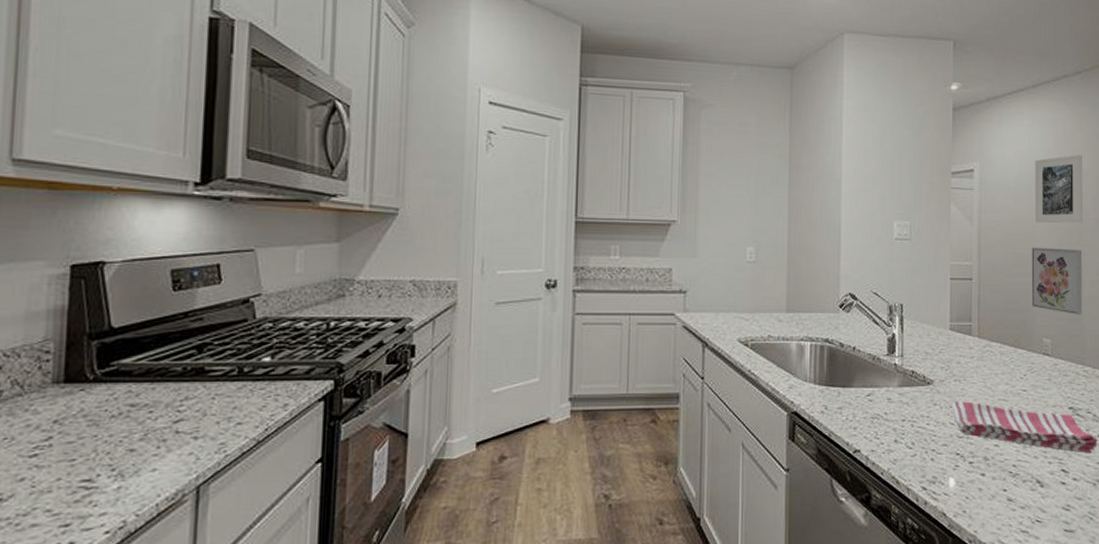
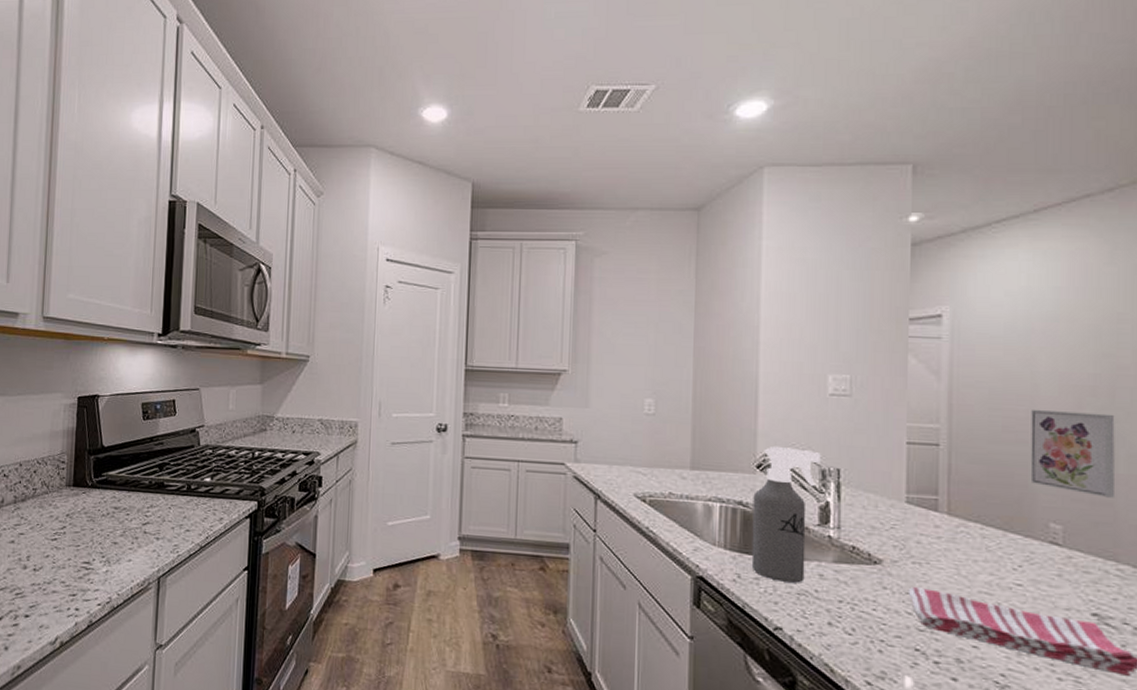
spray bottle: none [836,286,889,409] -> present [751,446,821,583]
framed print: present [1034,154,1083,224] -> none [1036,293,1117,382]

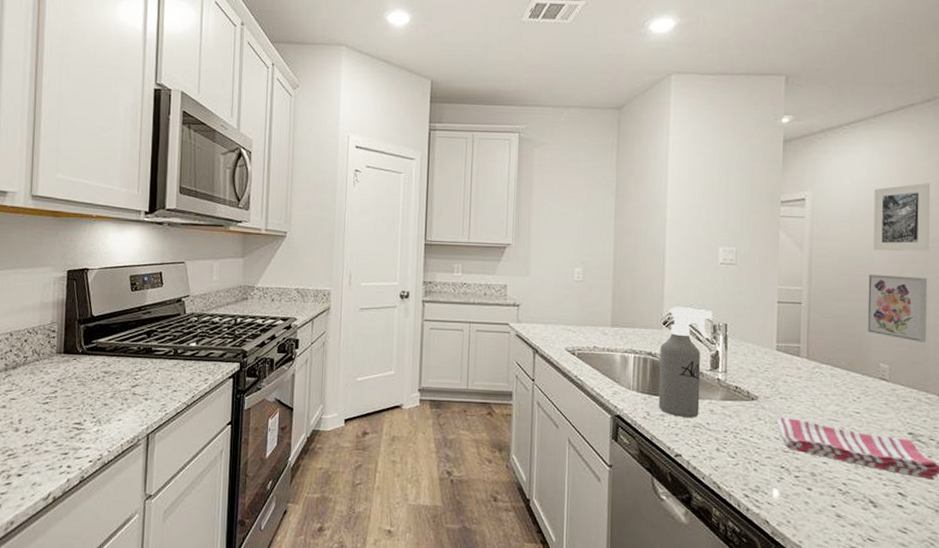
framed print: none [1036,293,1117,382] -> present [873,183,931,252]

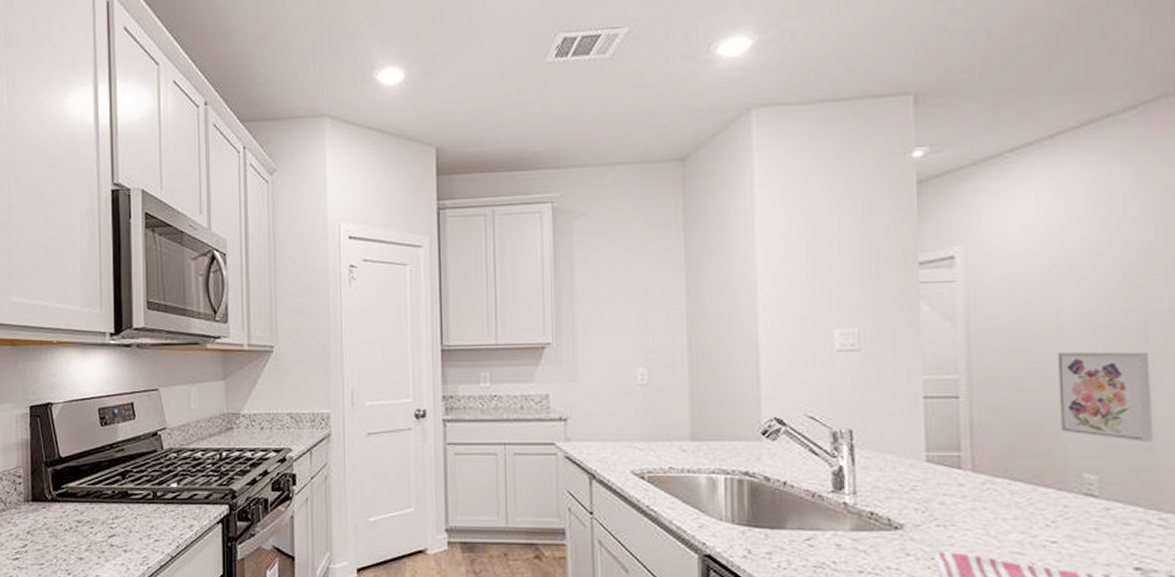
spray bottle: present [658,306,713,418] -> none [760,409,831,555]
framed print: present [873,183,931,252] -> none [1058,220,1148,320]

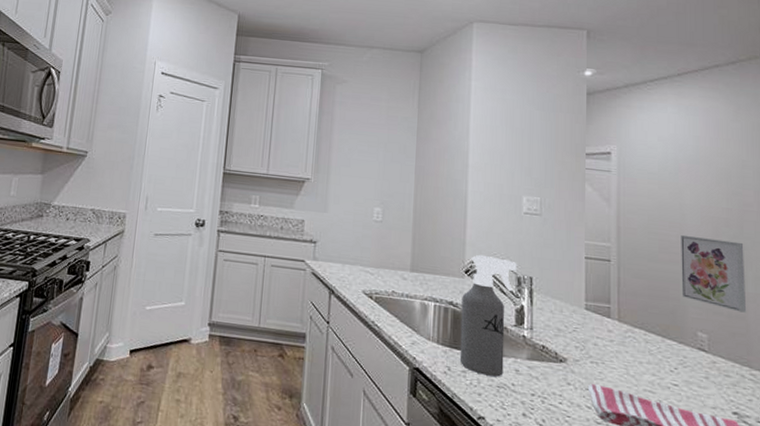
spray bottle: none [760,409,831,555] -> present [459,254,517,377]

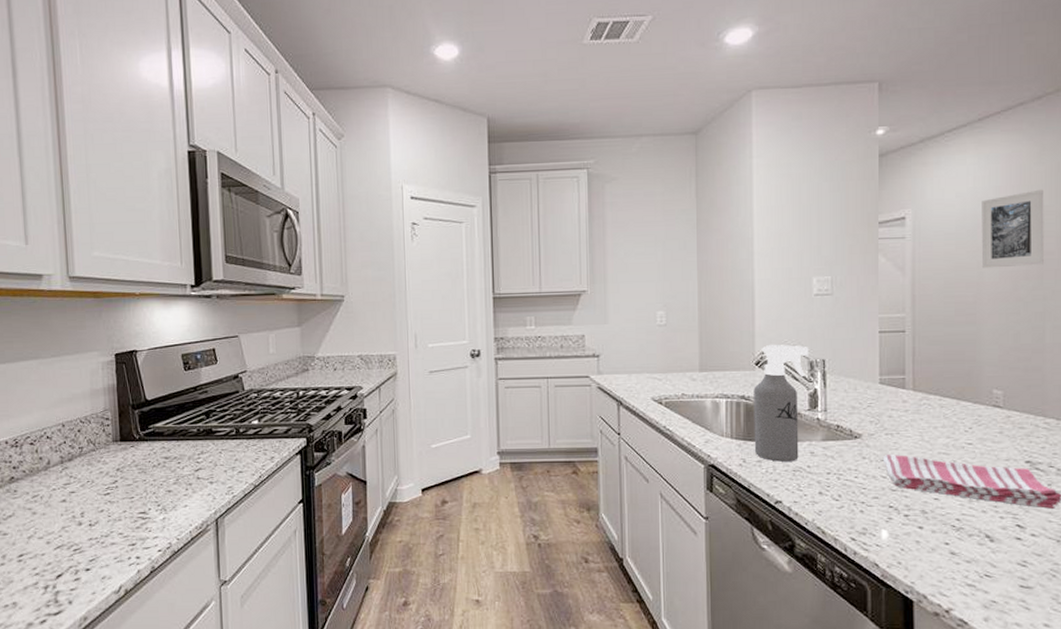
wall art: present [681,234,747,313] -> none [977,293,1044,364]
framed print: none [682,144,743,216] -> present [981,189,1044,269]

